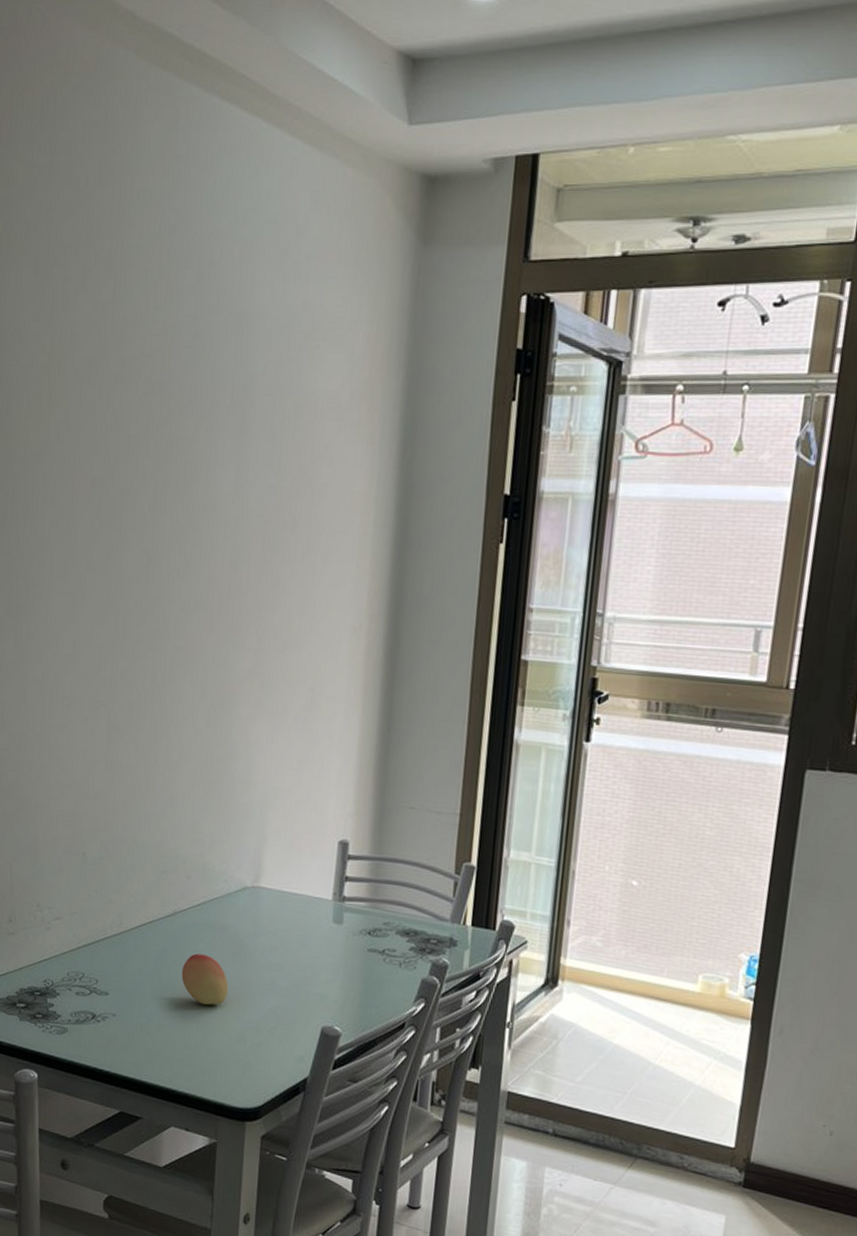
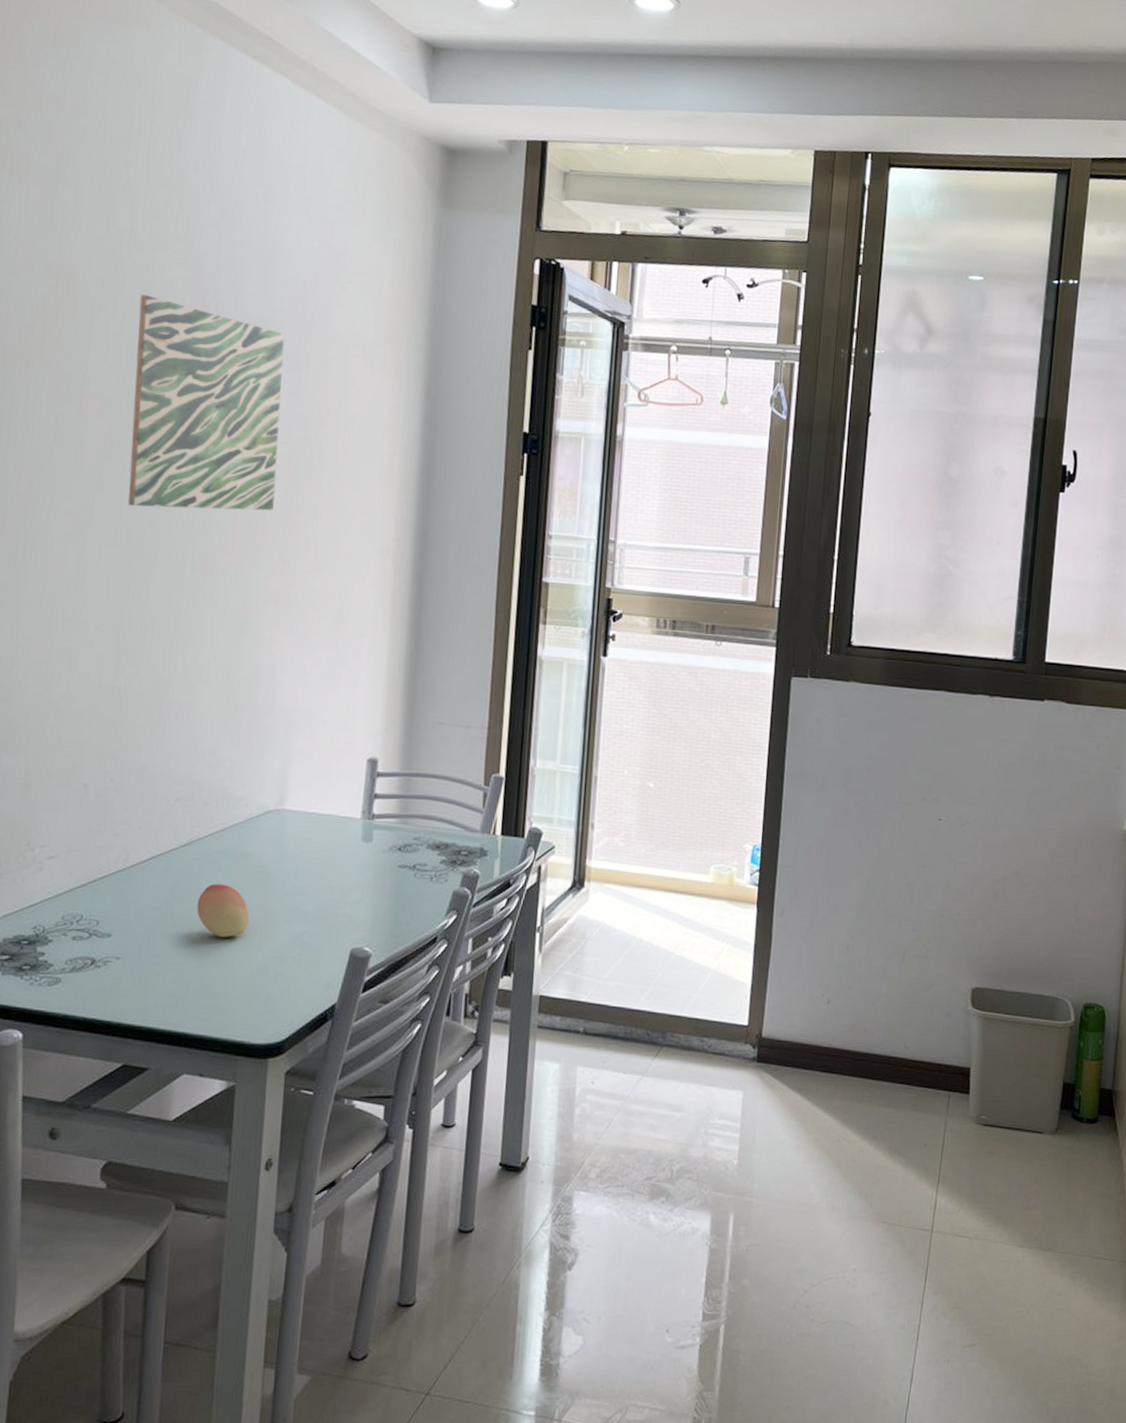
wall art: none [116,370,260,588] -> present [128,295,285,511]

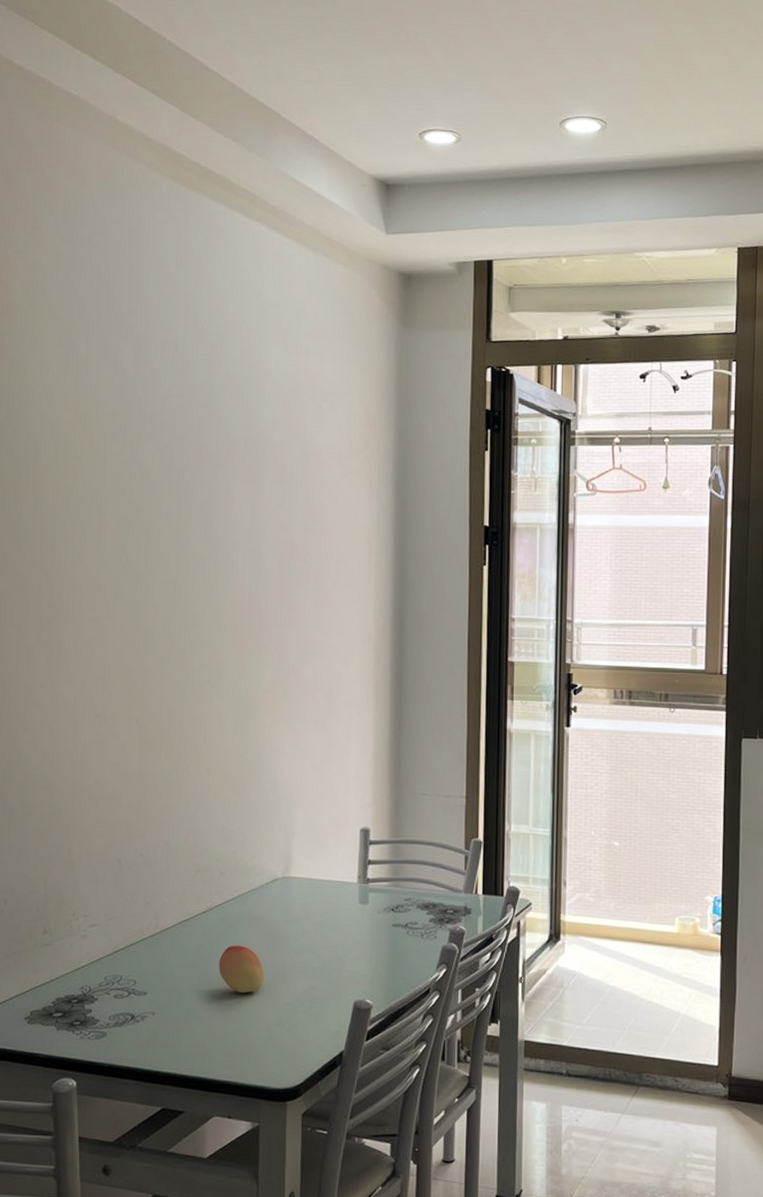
wall art: present [128,295,285,511] -> none [143,425,271,613]

